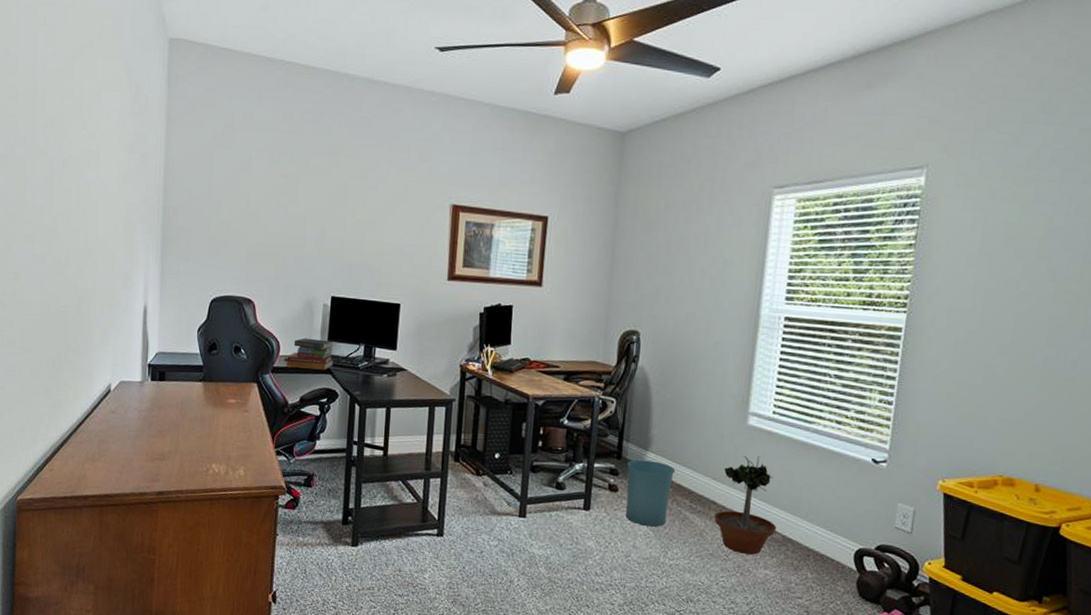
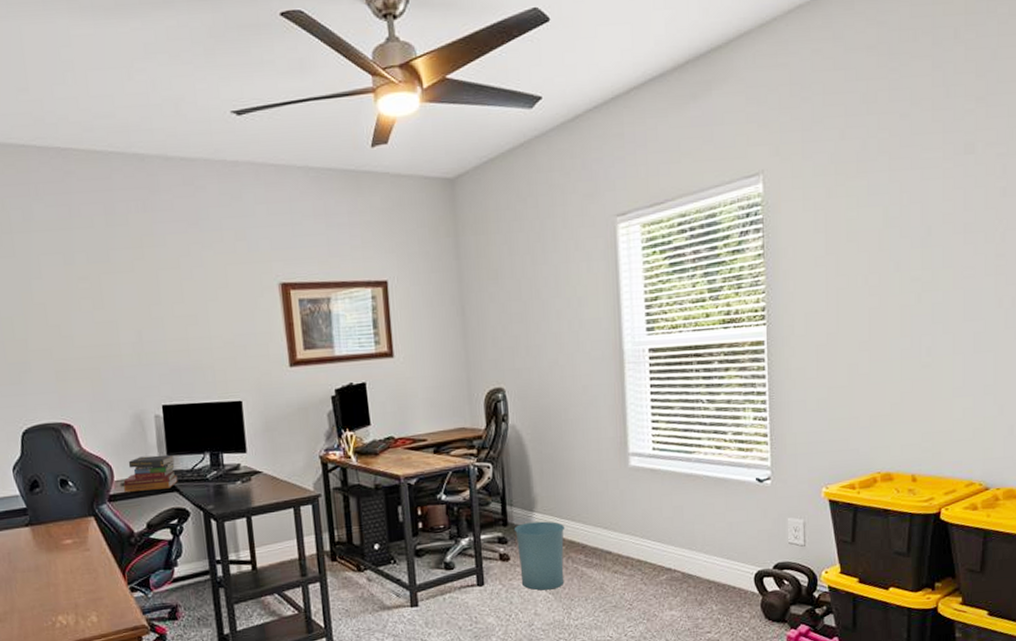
potted tree: present [714,456,777,555] -> none [611,496,675,599]

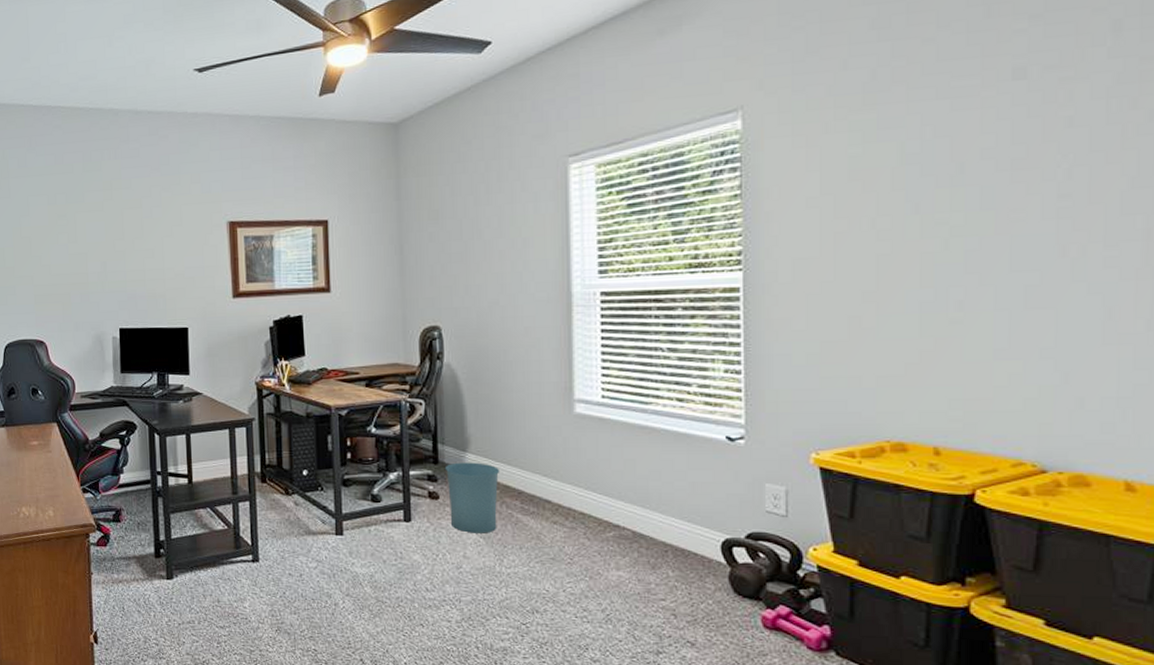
books: present [123,454,178,492] -> none [83,372,129,403]

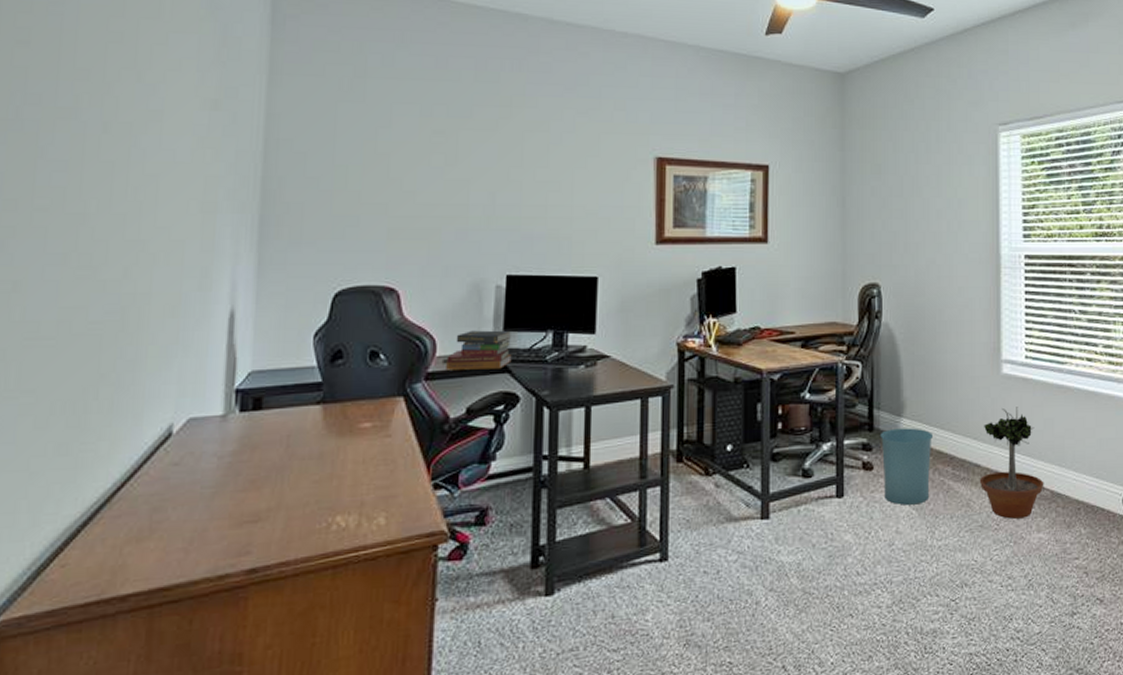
books: none [83,372,129,403] -> present [446,330,512,370]
potted tree: none [550,446,625,555] -> present [979,407,1044,519]

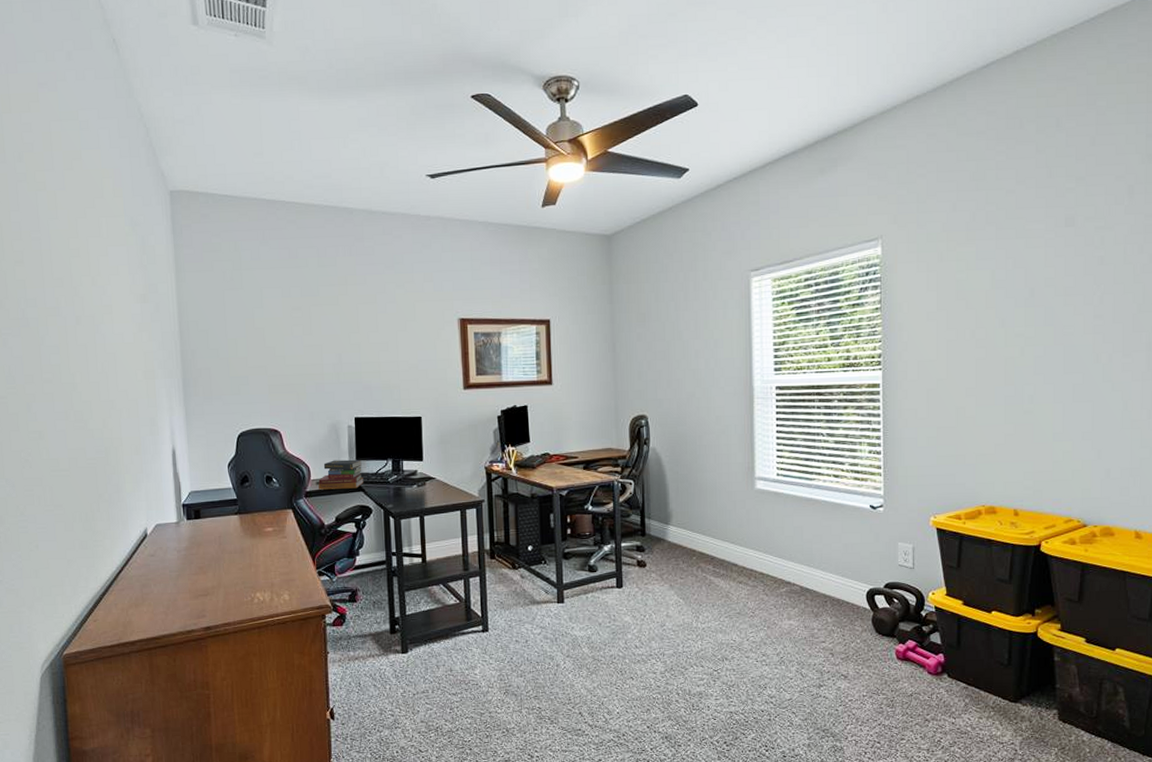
waste bin: present [879,428,934,505] -> none [651,533,697,595]
potted tree: present [979,407,1044,519] -> none [736,516,794,608]

